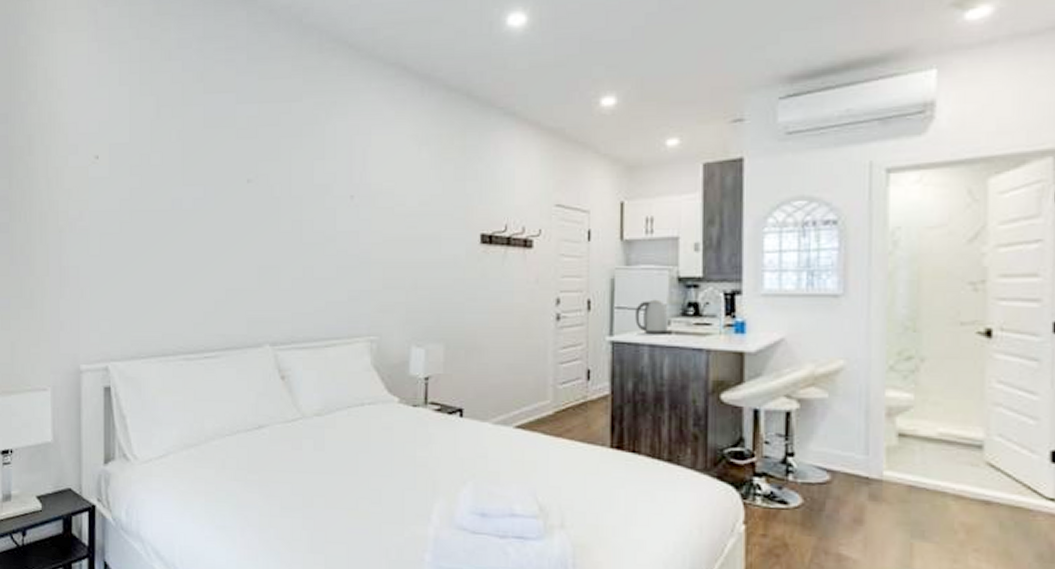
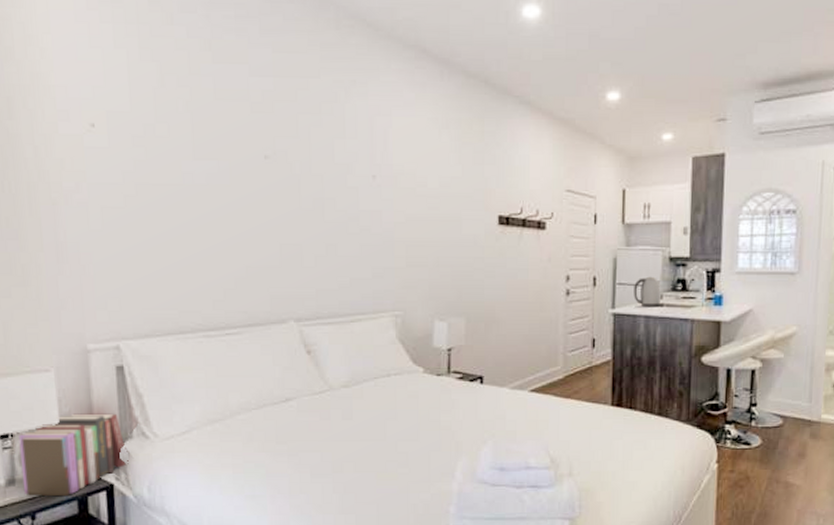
books: none [17,432,110,515] -> present [18,413,129,497]

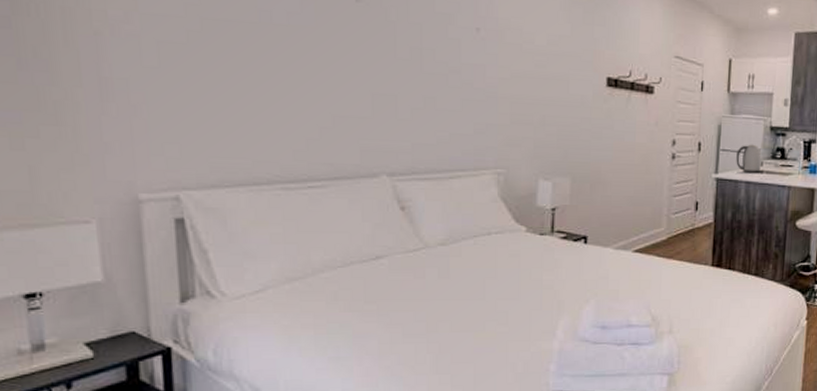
books: present [18,413,129,497] -> none [49,270,190,363]

